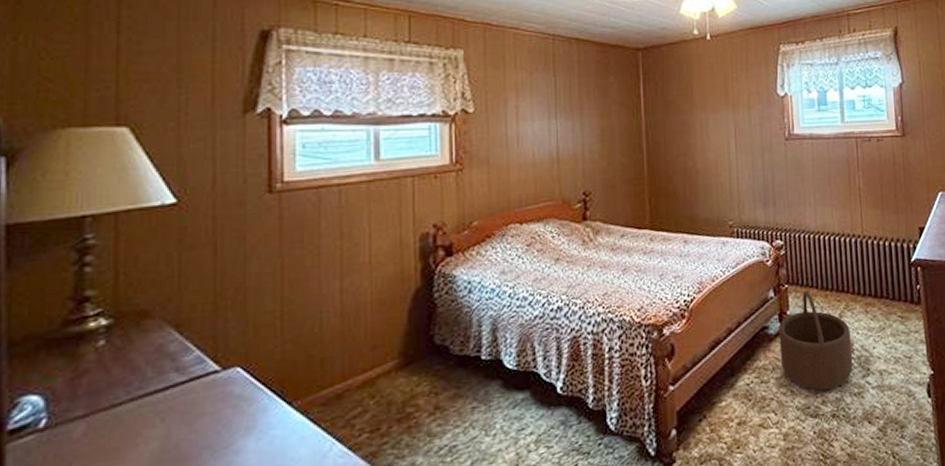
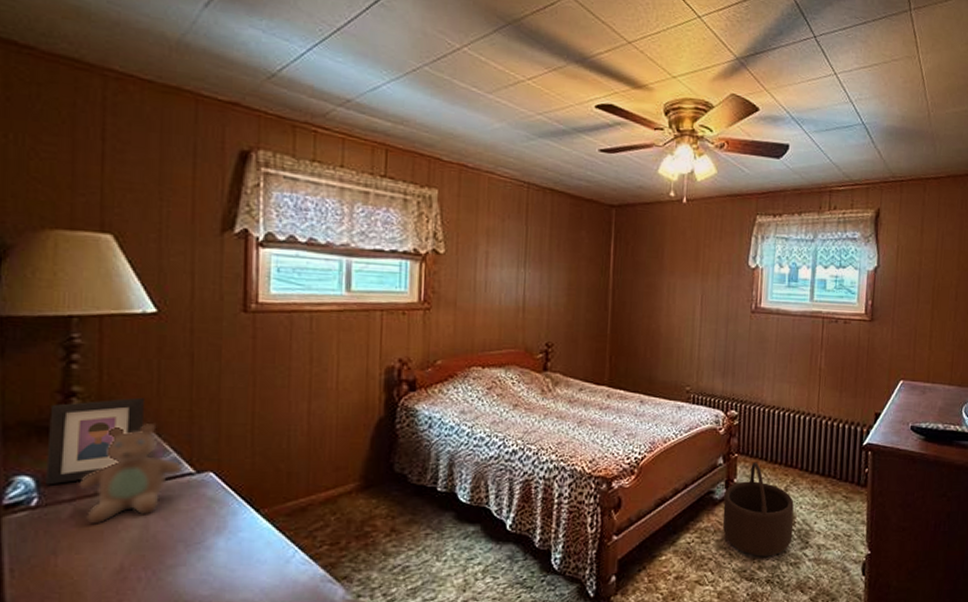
picture frame: none [56,294,165,403] -> present [46,397,146,485]
teddy bear: none [92,322,208,440] -> present [78,424,183,524]

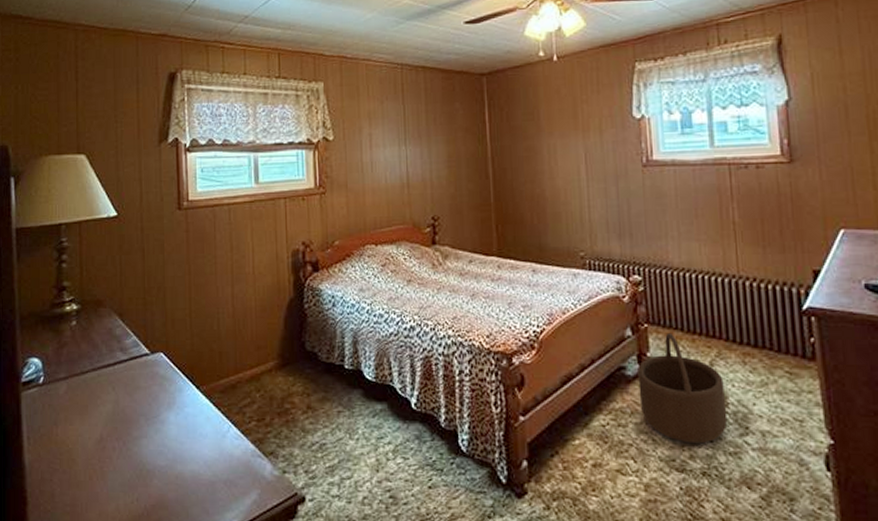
picture frame: present [46,397,146,485] -> none [48,289,112,366]
teddy bear: present [78,424,183,524] -> none [70,311,141,399]

